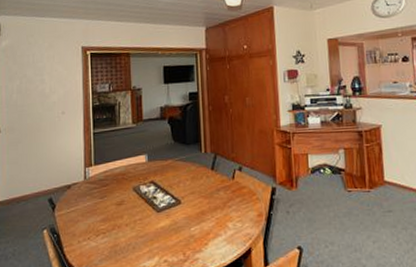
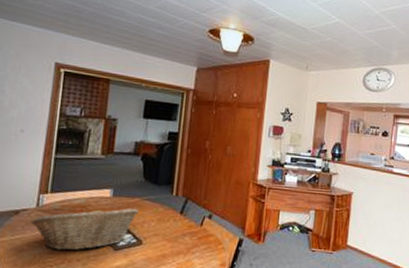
fruit basket: none [82,170,174,218] -> present [31,207,139,251]

